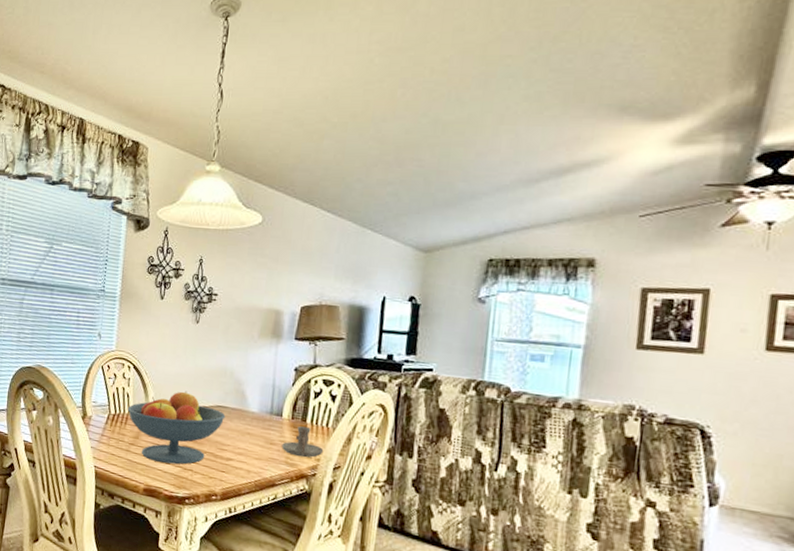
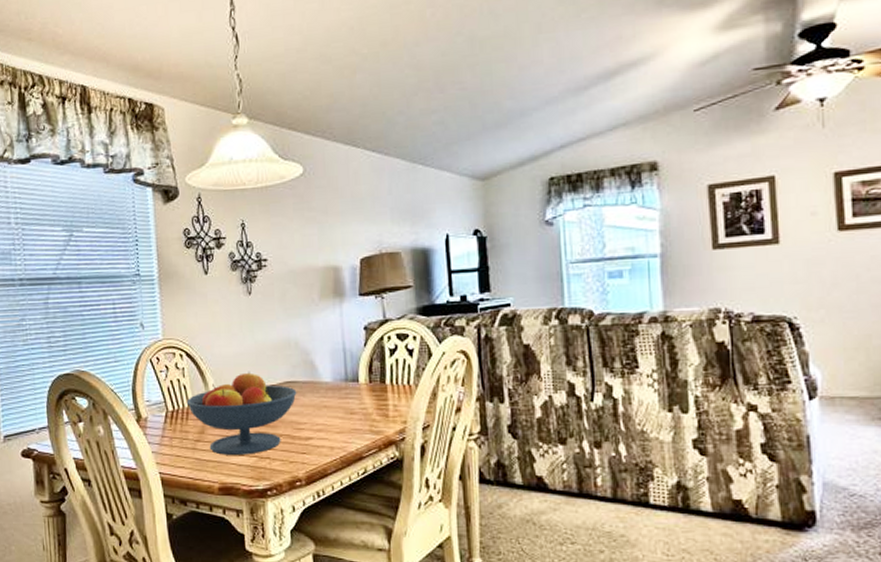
candle holder: present [281,426,324,458] -> none [363,389,409,423]

